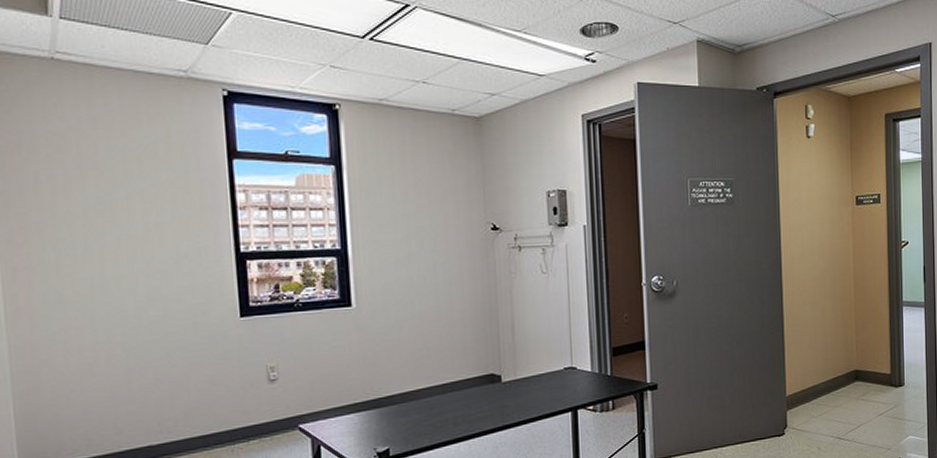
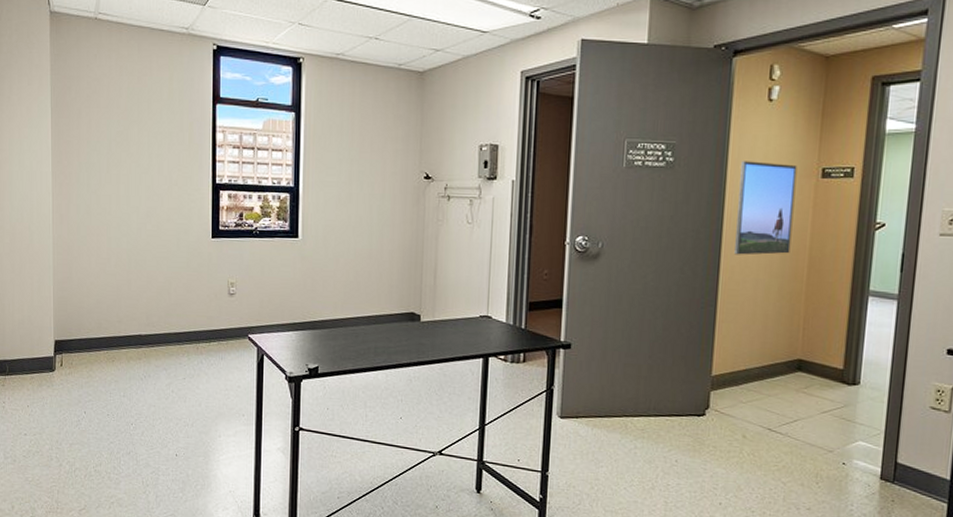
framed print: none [791,193,838,281] -> present [734,161,797,255]

